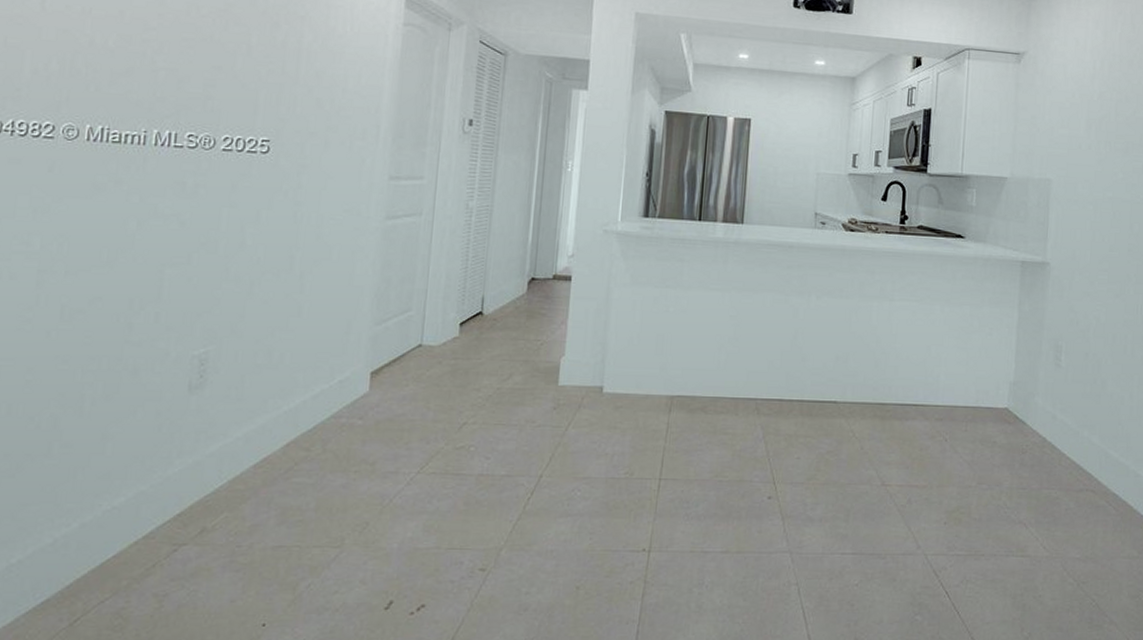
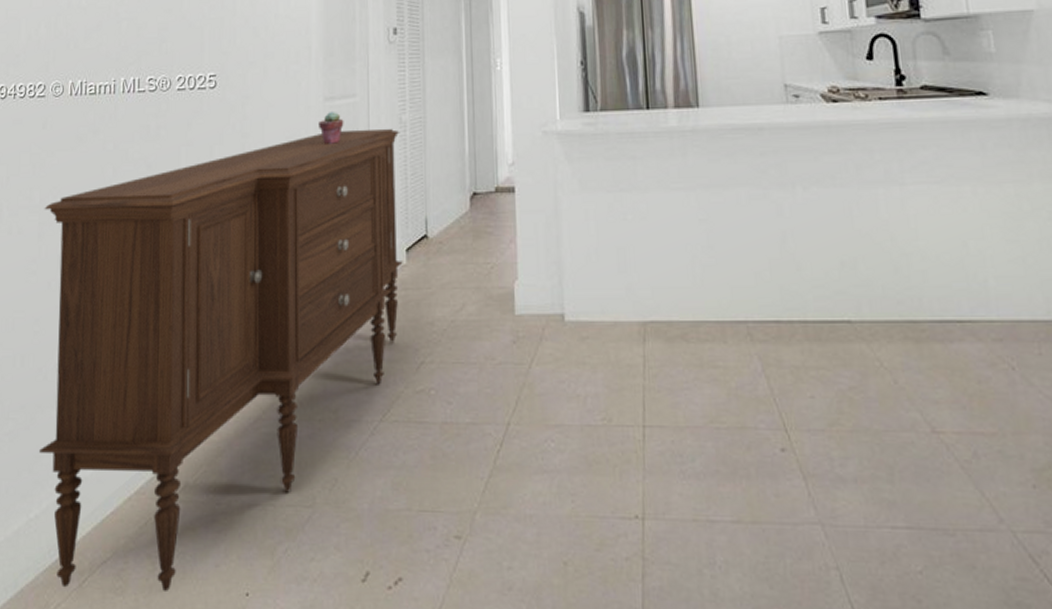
sideboard: none [27,209,466,628] -> present [39,128,403,593]
potted succulent: none [381,190,409,221] -> present [319,111,344,144]

